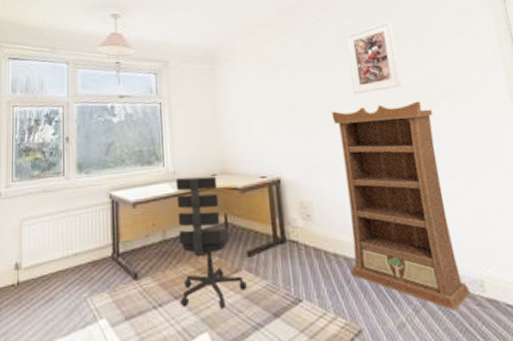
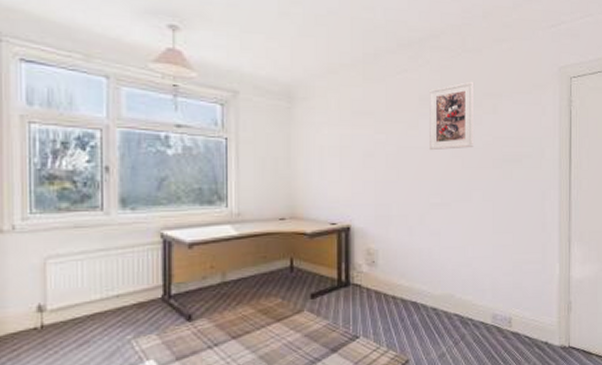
office chair: present [175,176,247,309] -> none [237,219,307,346]
bookcase: present [331,101,471,310] -> none [406,162,500,342]

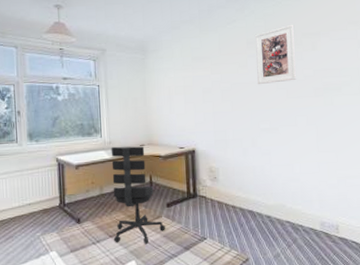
office chair: none [237,219,307,346] -> present [111,146,165,244]

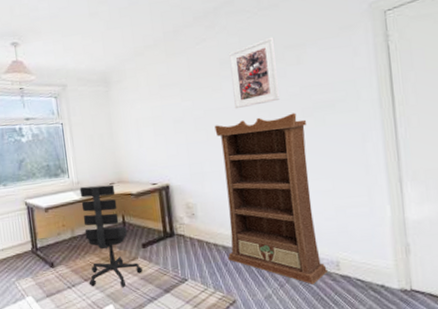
bookcase: none [239,92,328,245] -> present [214,113,327,284]

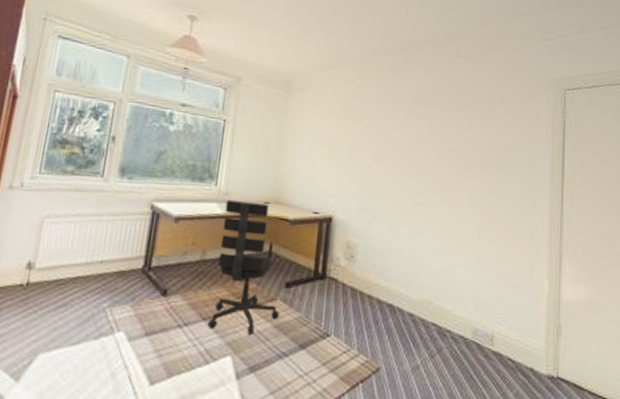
bookcase: present [214,113,327,284] -> none [380,161,483,358]
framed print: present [229,36,280,109] -> none [418,85,467,151]

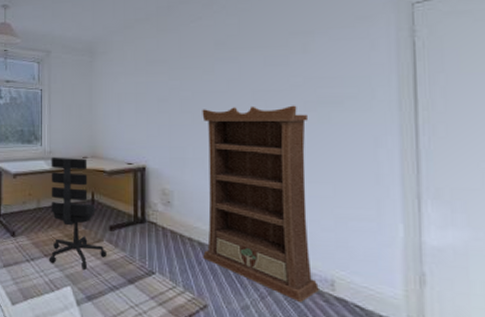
bookcase: none [380,161,483,358] -> present [202,105,319,302]

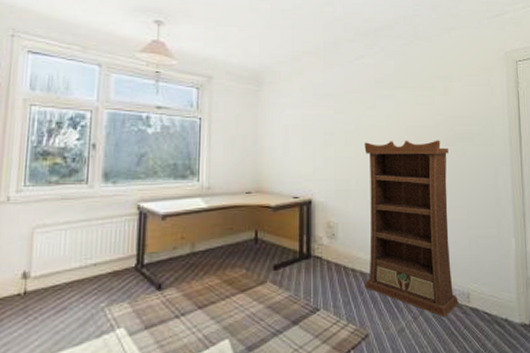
office chair: present [48,156,107,270] -> none [203,193,270,317]

